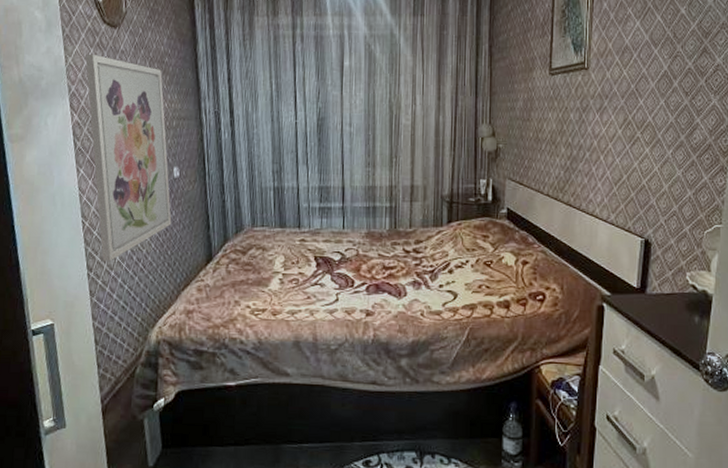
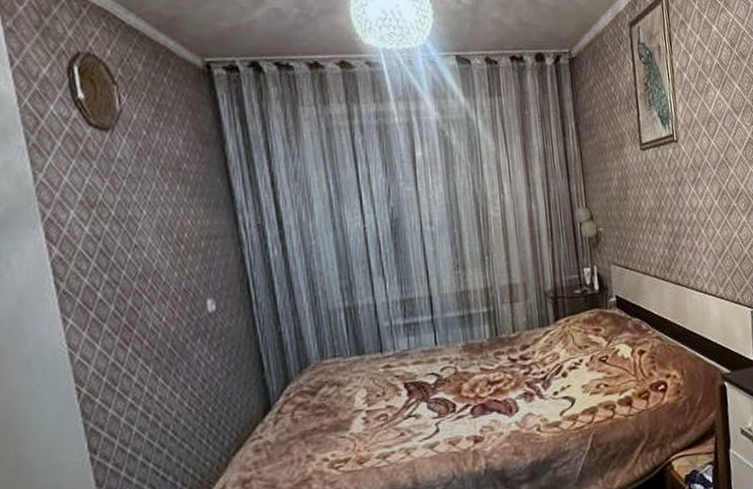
wall art: present [85,53,172,261] -> none [64,166,210,437]

